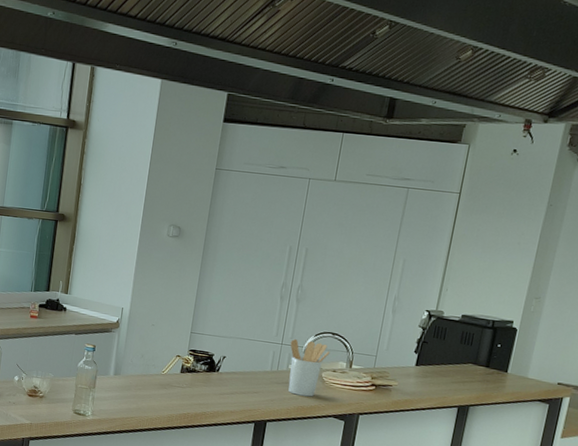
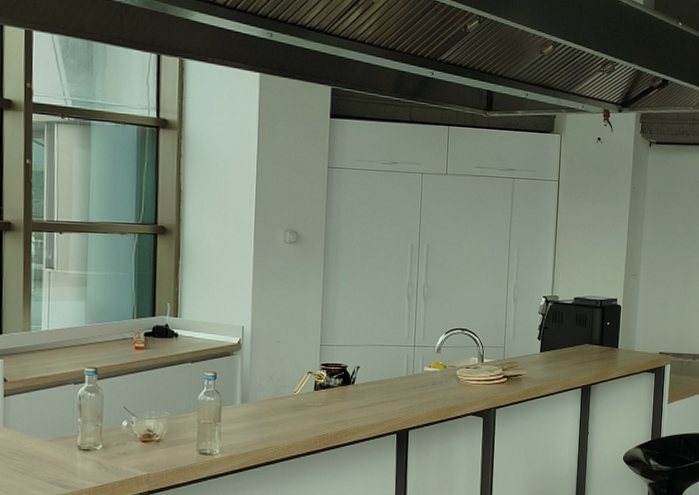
utensil holder: present [288,338,330,397] -> none [422,339,462,397]

